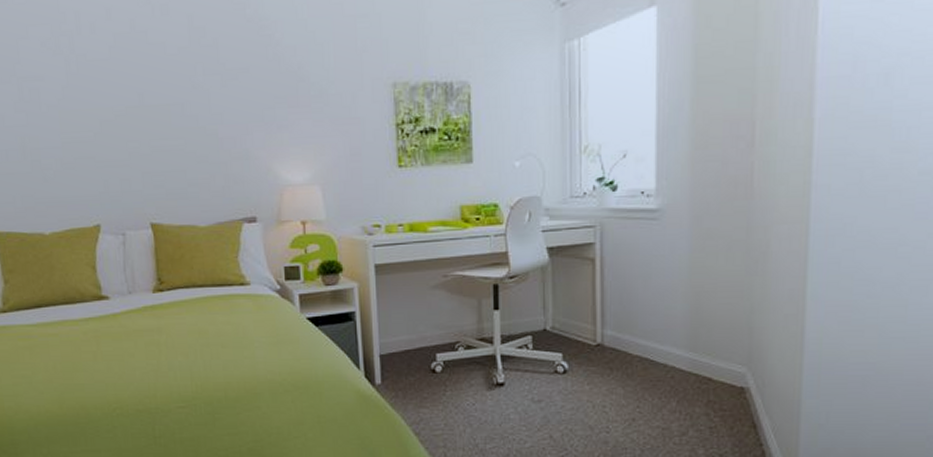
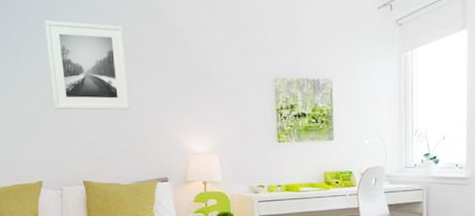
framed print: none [100,19,208,133] -> present [45,20,130,110]

